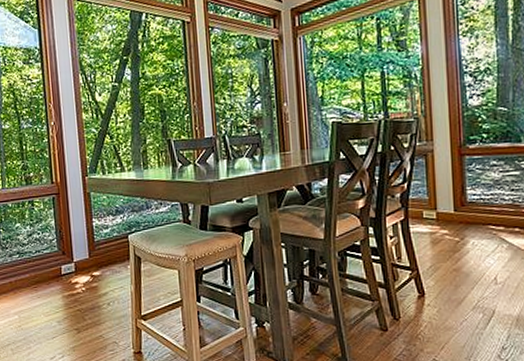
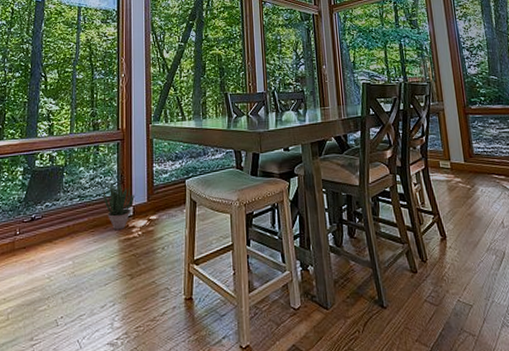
potted plant: none [41,240,75,286] -> present [102,184,135,230]

